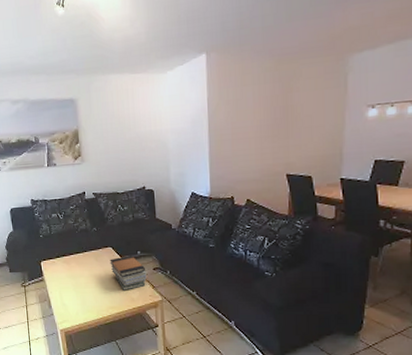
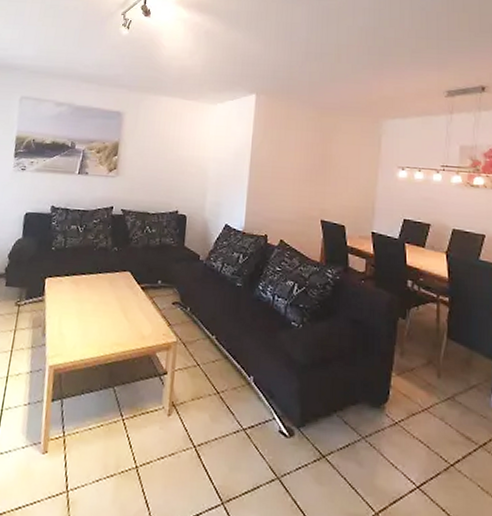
book stack: present [110,255,147,291] -> none [125,284,164,325]

